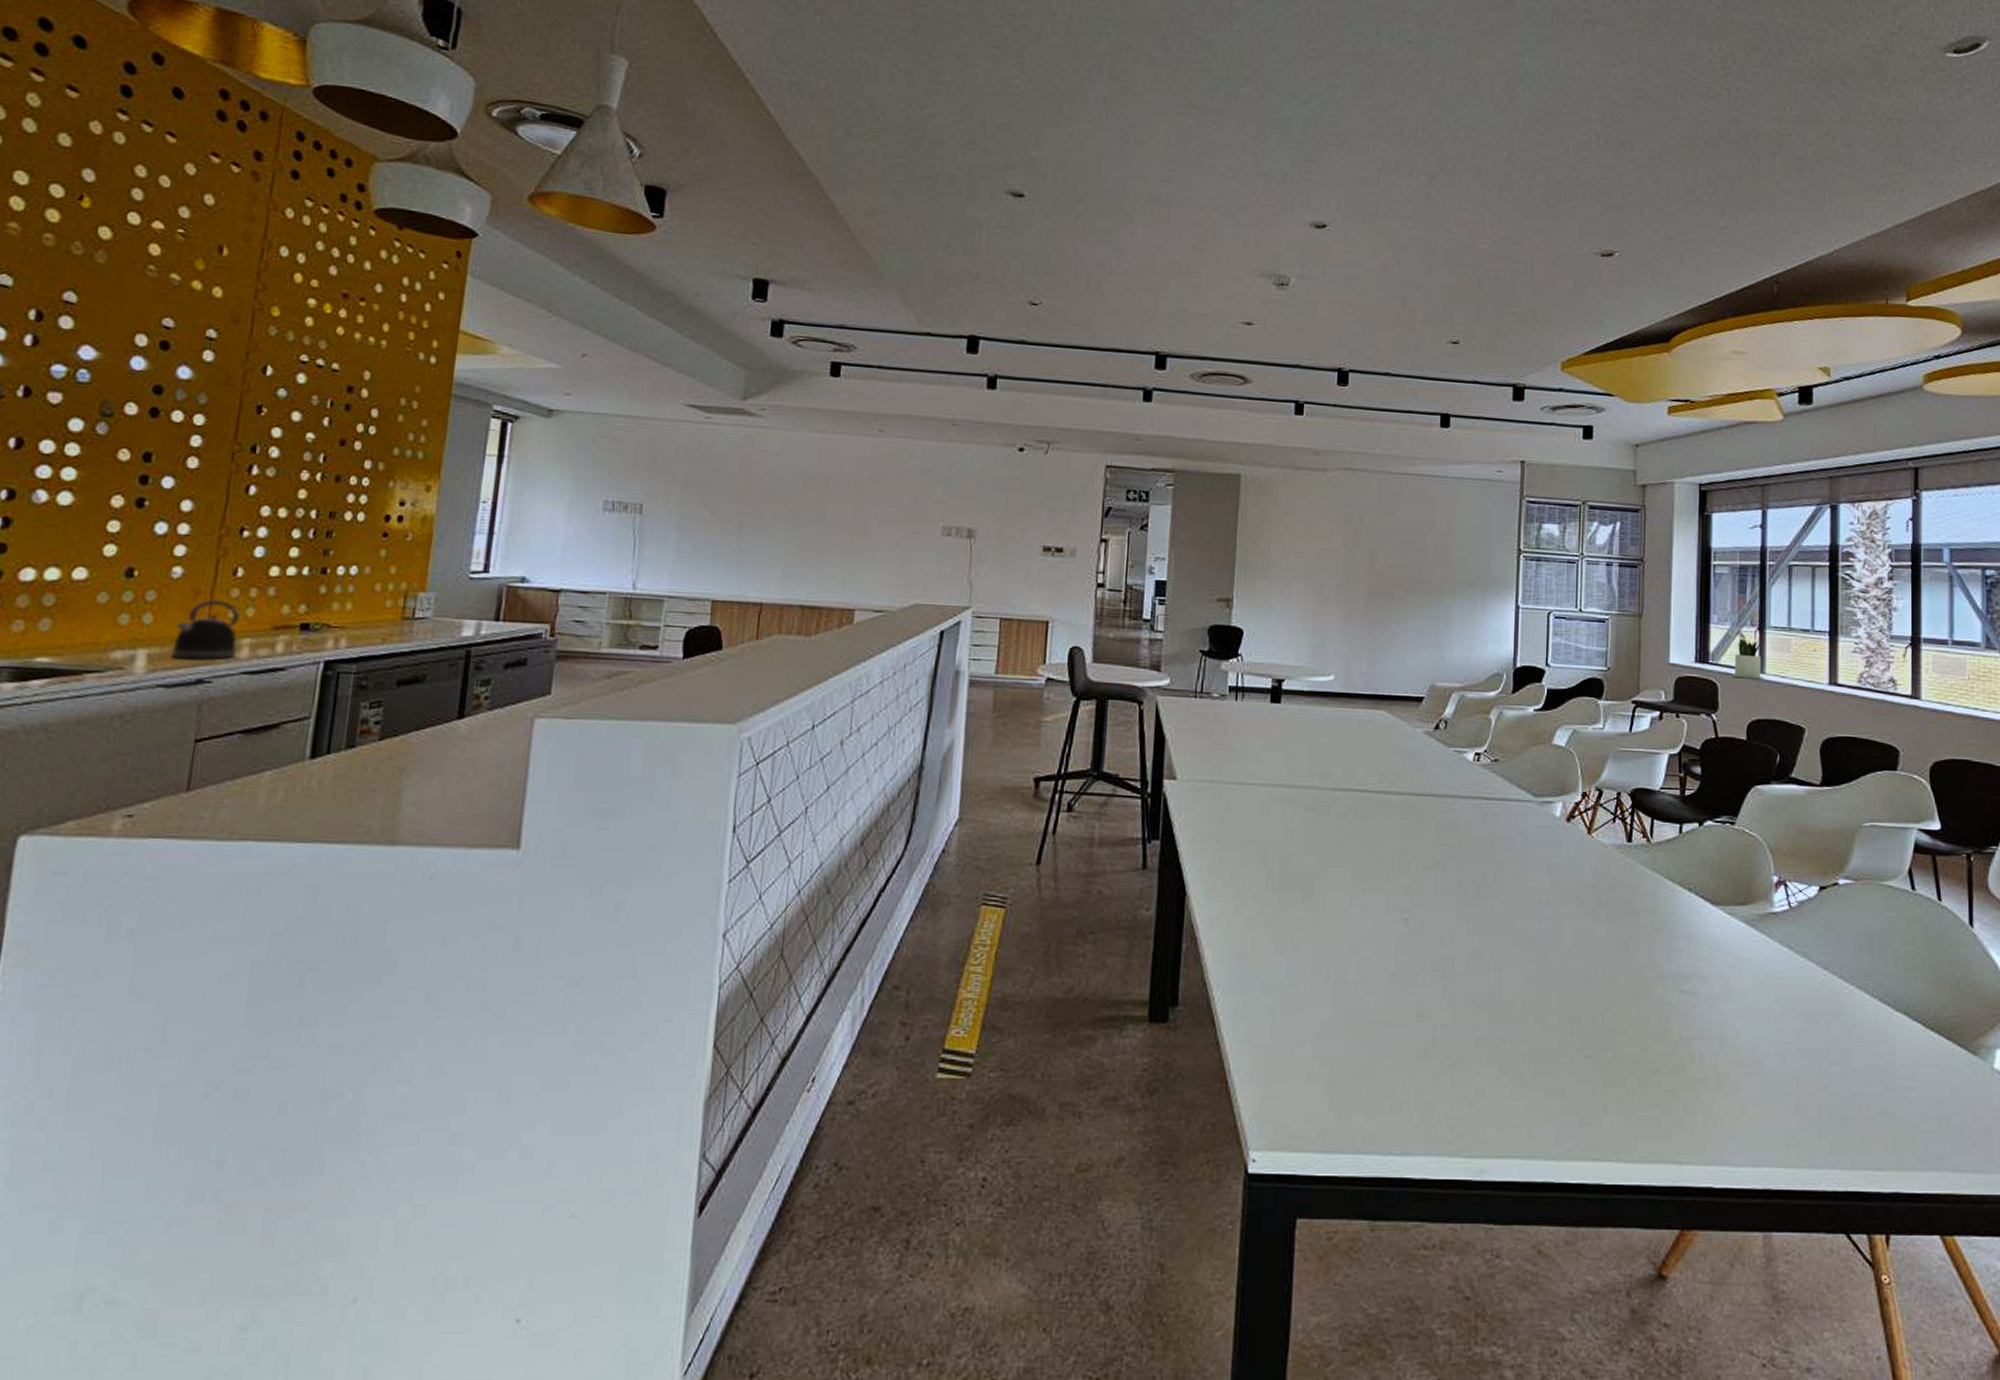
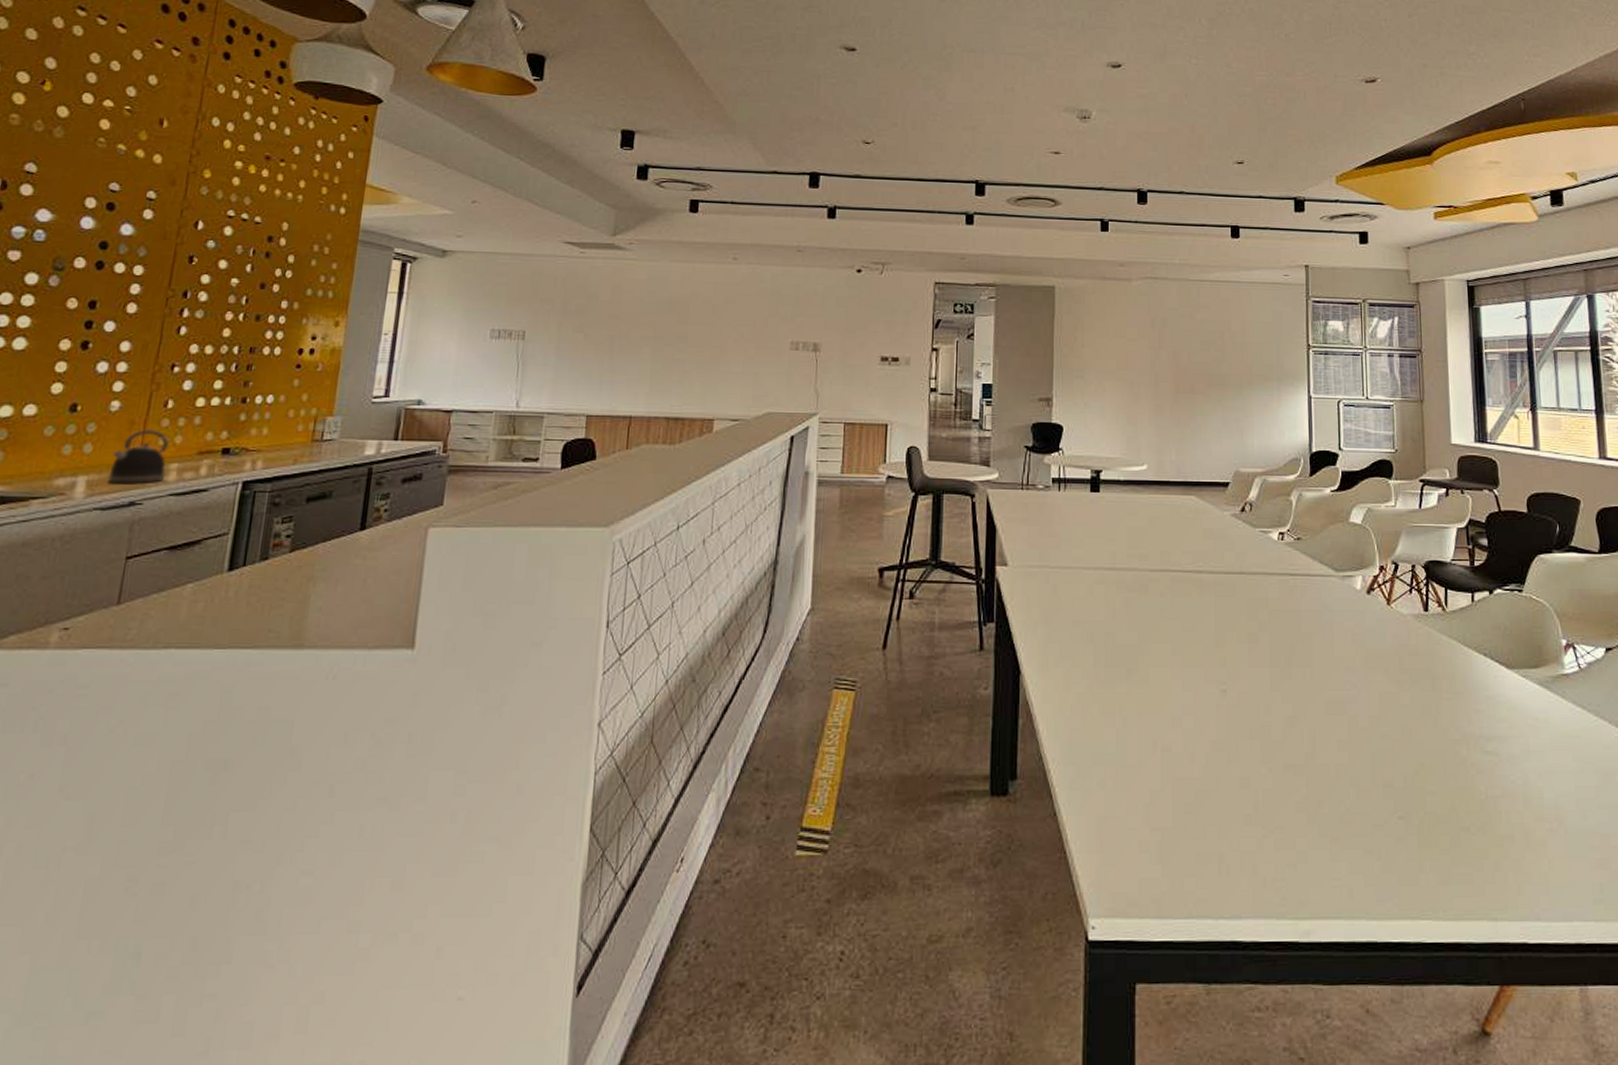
planter: present [1732,638,1764,680] -> none [1510,418,1539,456]

